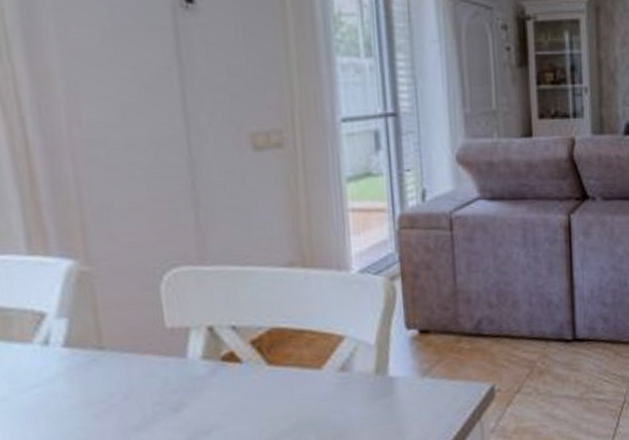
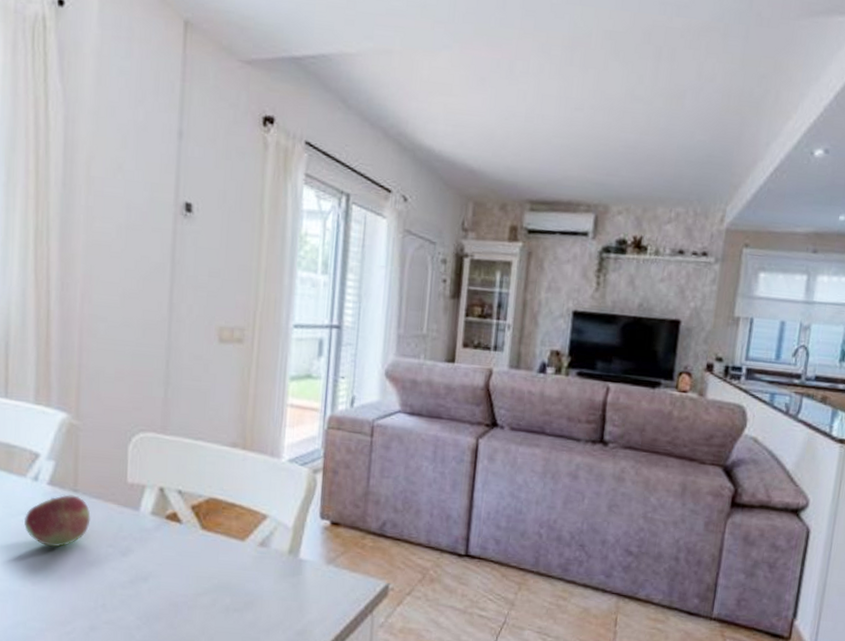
fruit: none [39,353,127,418] -> present [24,495,91,547]

